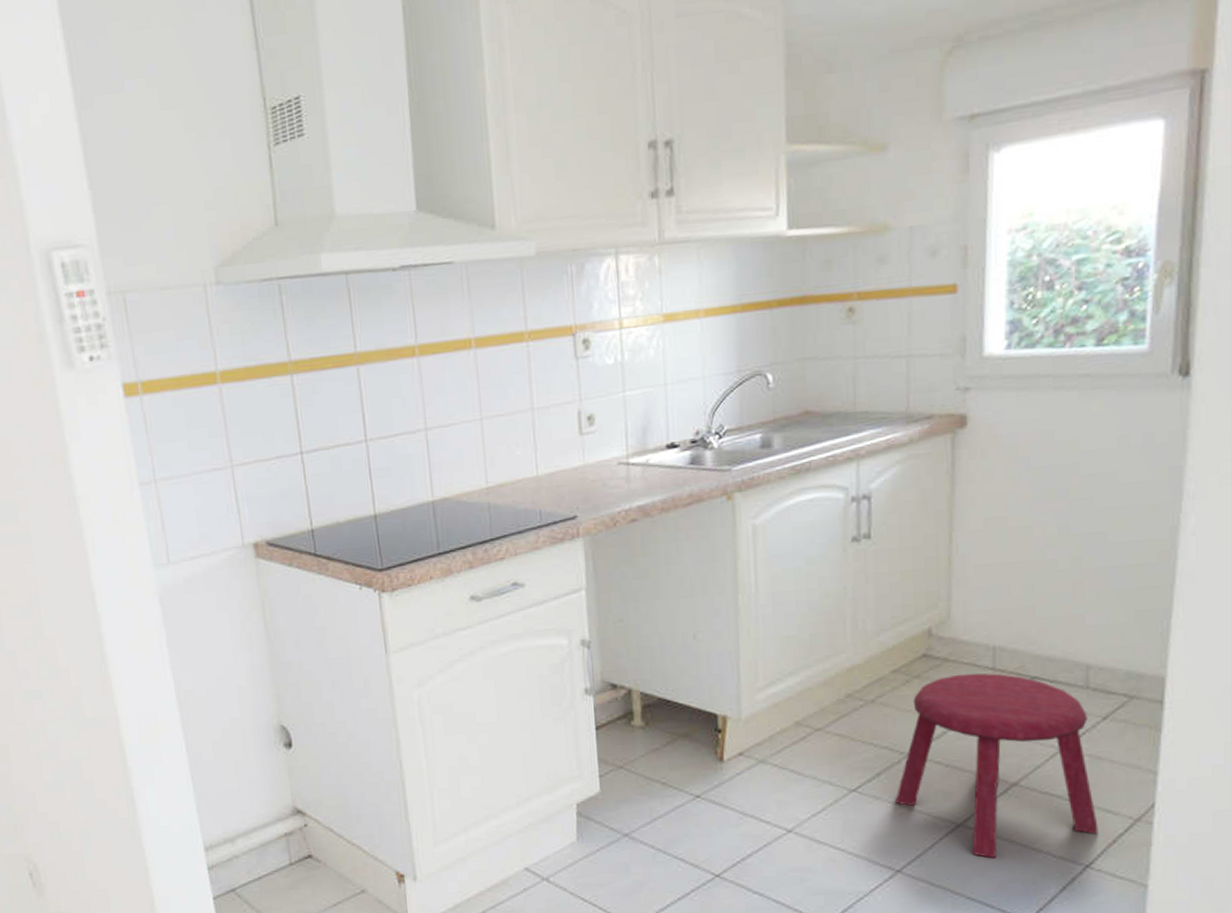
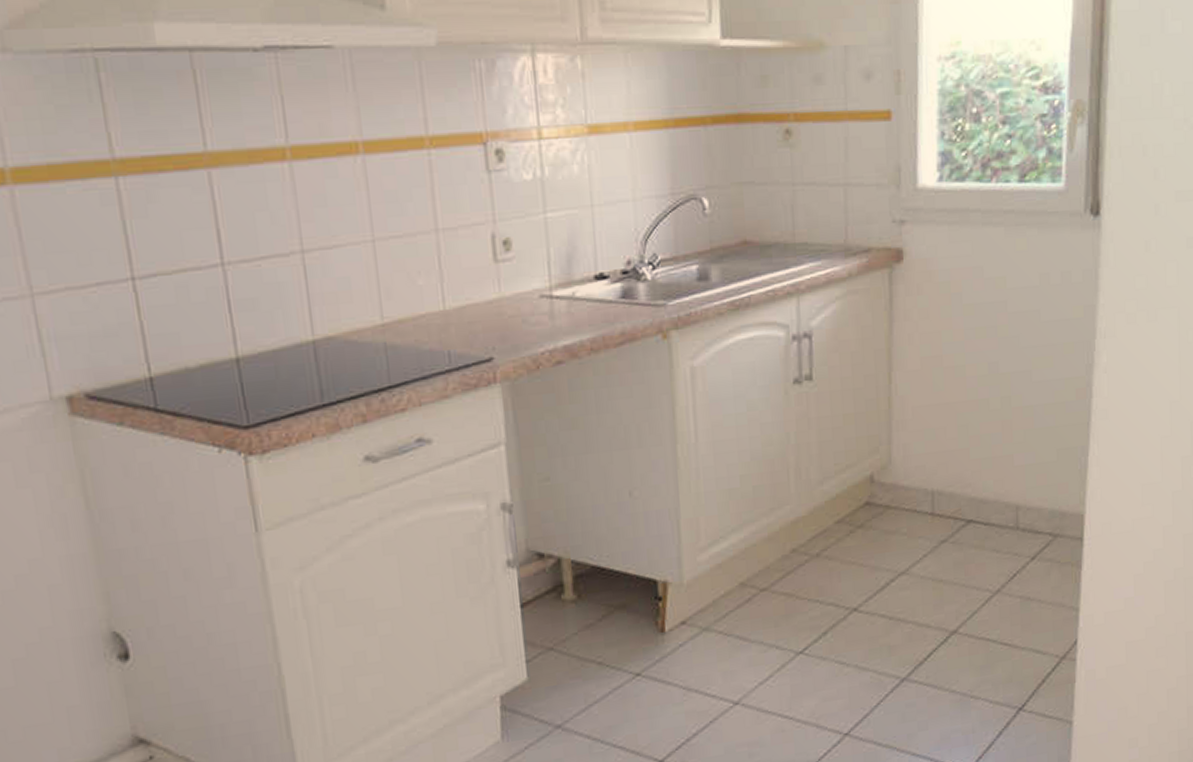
stool: present [895,673,1098,859] -> none [842,518,1030,711]

